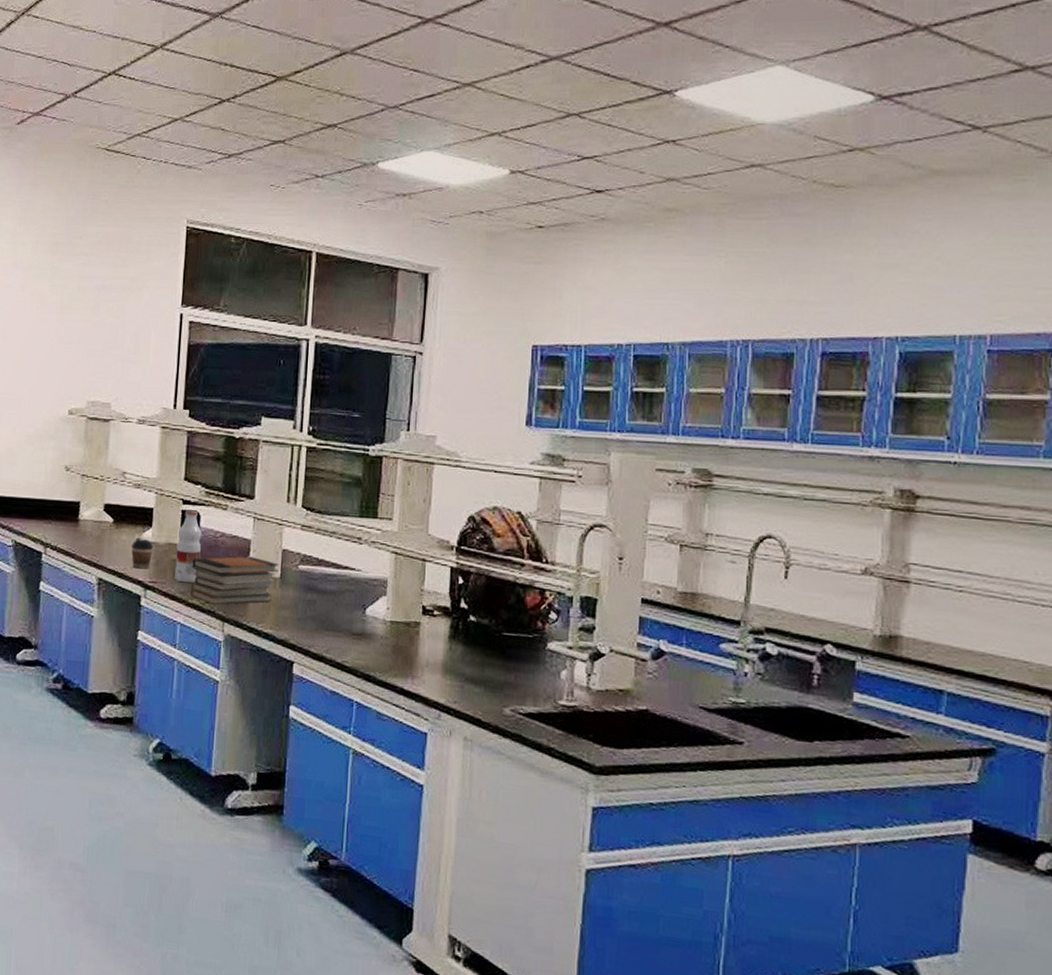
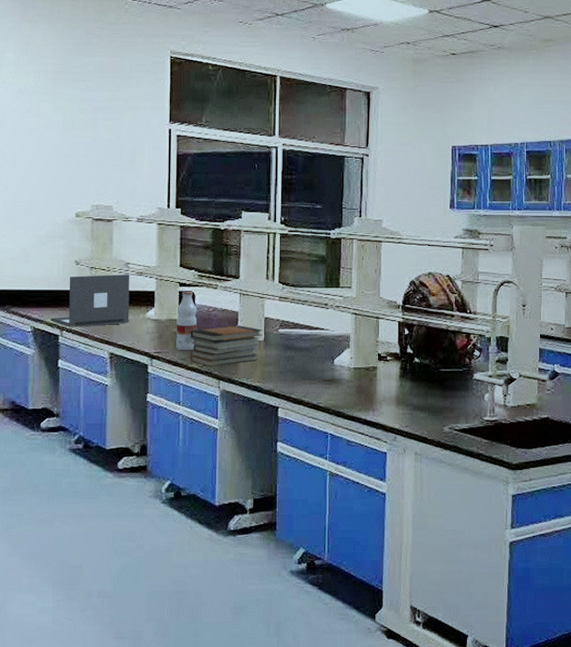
laptop: none [33,484,126,545] -> present [50,274,130,327]
coffee cup: present [131,537,154,569] -> none [138,316,157,342]

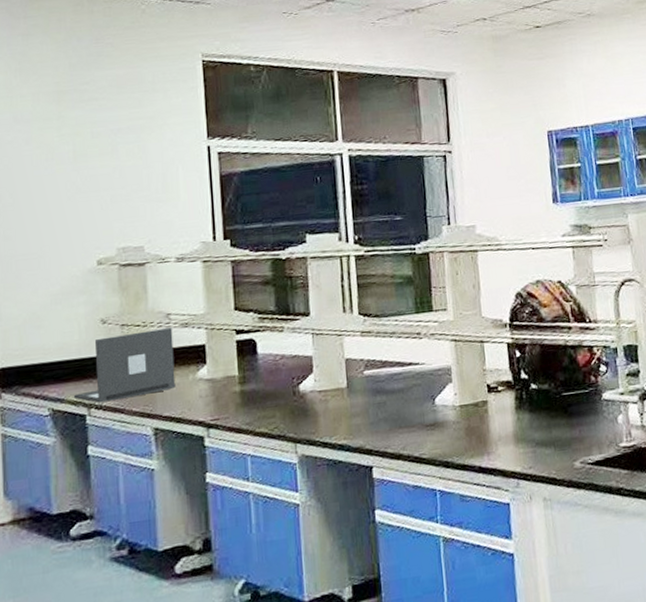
beverage bottle: present [176,291,197,351] -> none [235,338,262,414]
book stack: present [190,325,262,366] -> none [254,372,344,428]

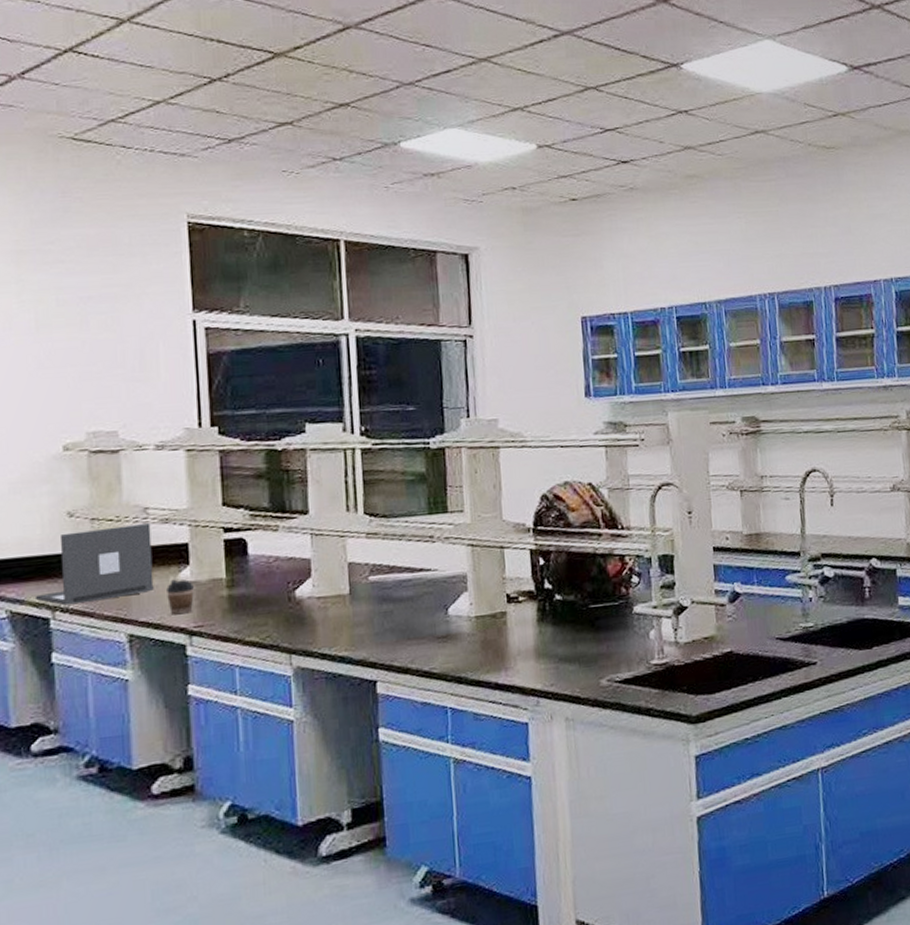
coffee cup: none [187,377,211,410] -> present [167,579,195,615]

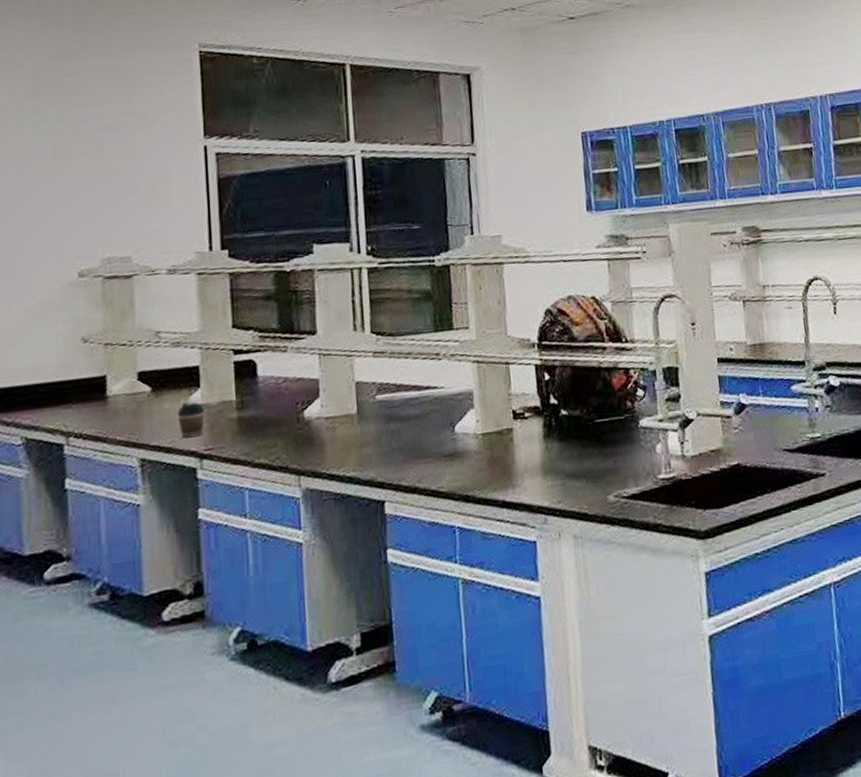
laptop: present [34,522,154,606] -> none [49,346,165,431]

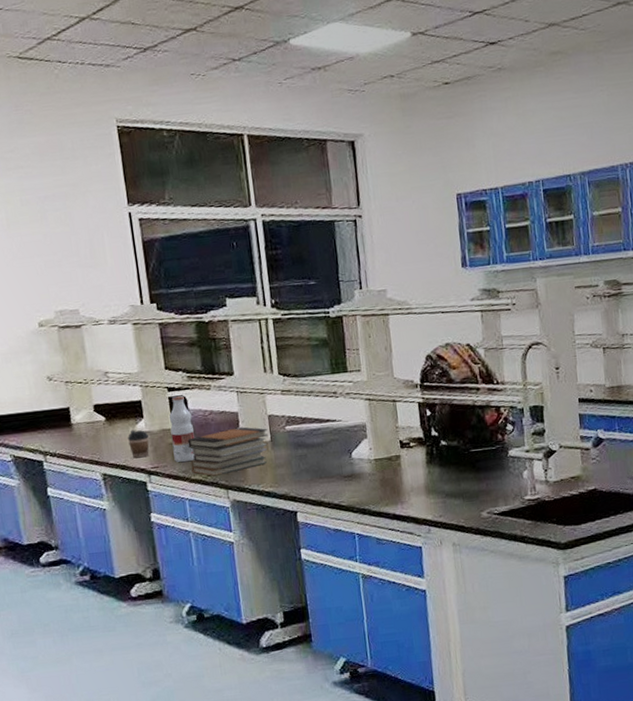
beverage bottle: none [232,359,262,443] -> present [169,395,195,463]
book stack: none [253,396,354,459] -> present [187,427,268,476]

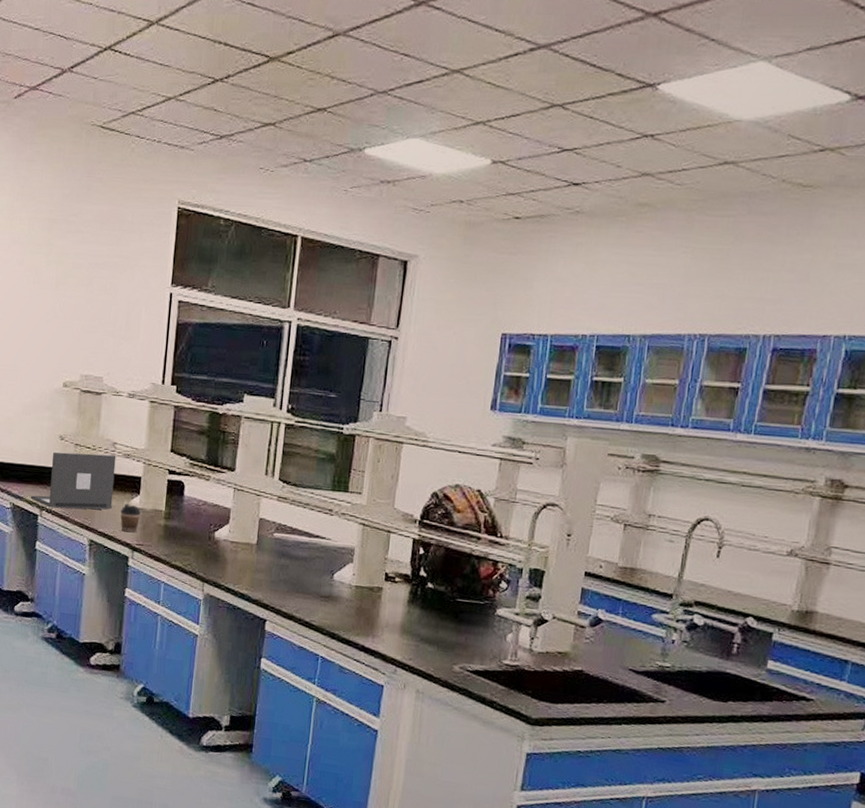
laptop: none [30,384,118,451] -> present [30,452,116,510]
beverage bottle: present [169,395,195,463] -> none [160,479,186,547]
book stack: present [187,427,268,476] -> none [173,523,255,567]

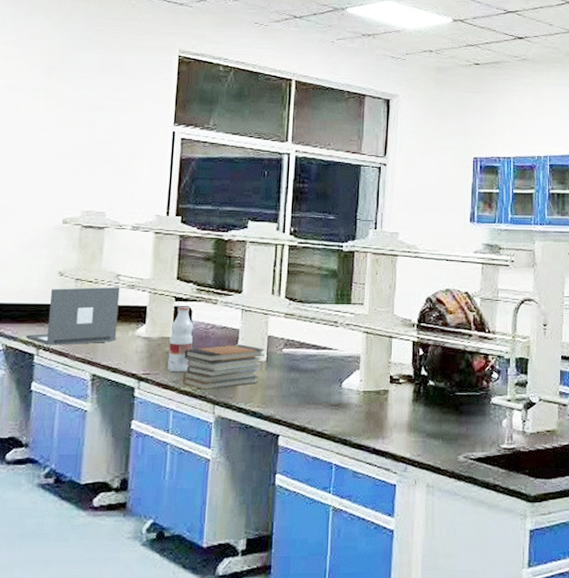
coffee cup: present [120,503,141,533] -> none [125,334,148,363]
beverage bottle: none [160,479,186,547] -> present [167,306,193,373]
book stack: none [173,523,255,567] -> present [182,344,265,389]

